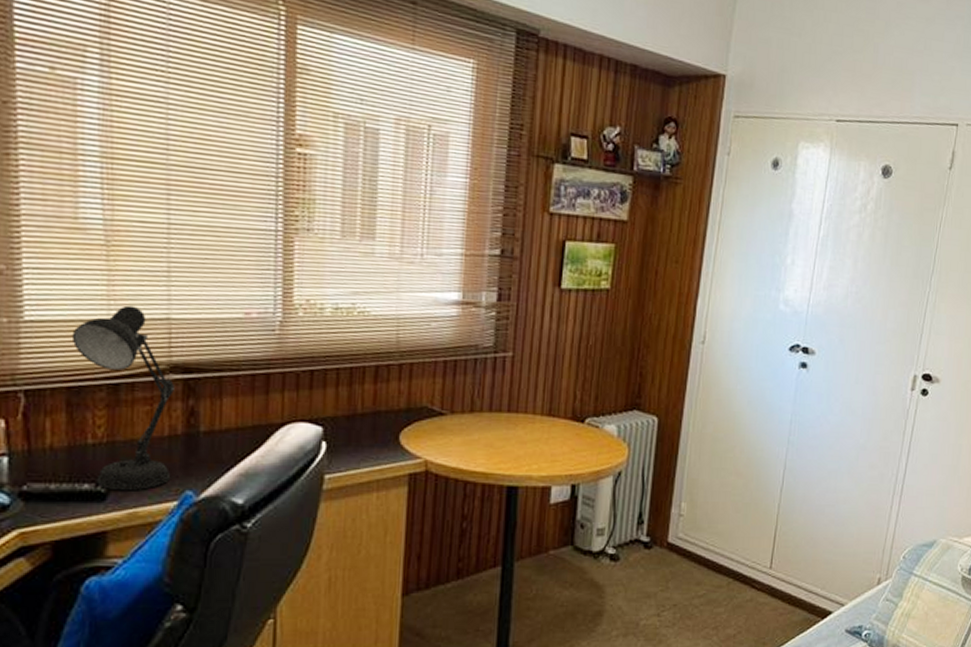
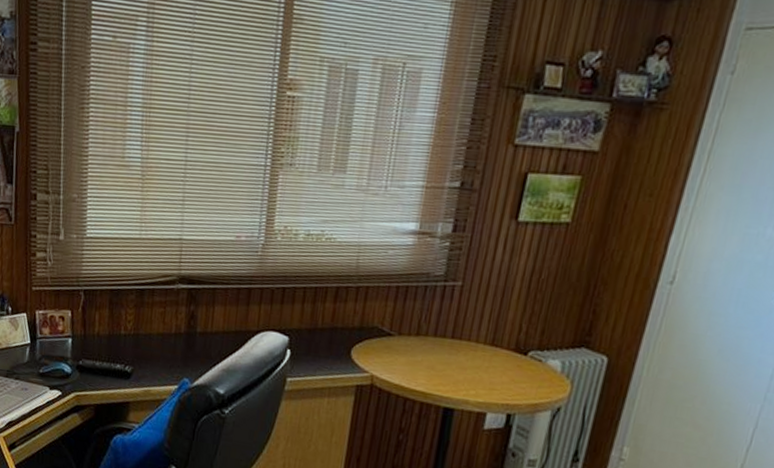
desk lamp: present [71,305,174,491] -> none [115,227,182,374]

